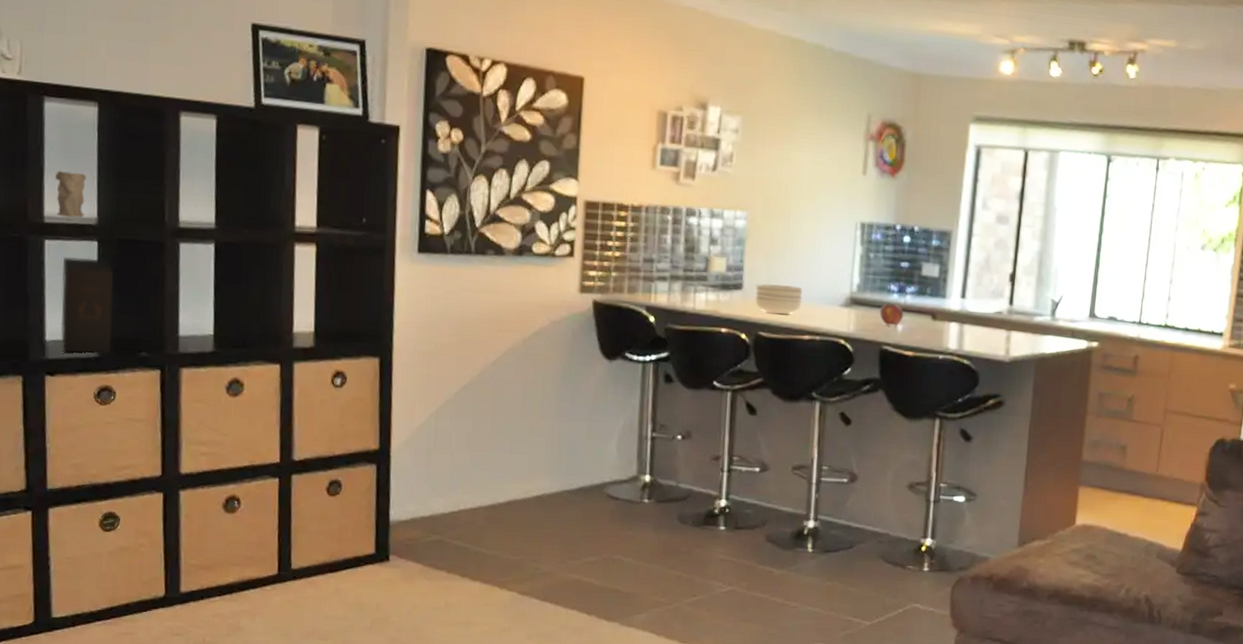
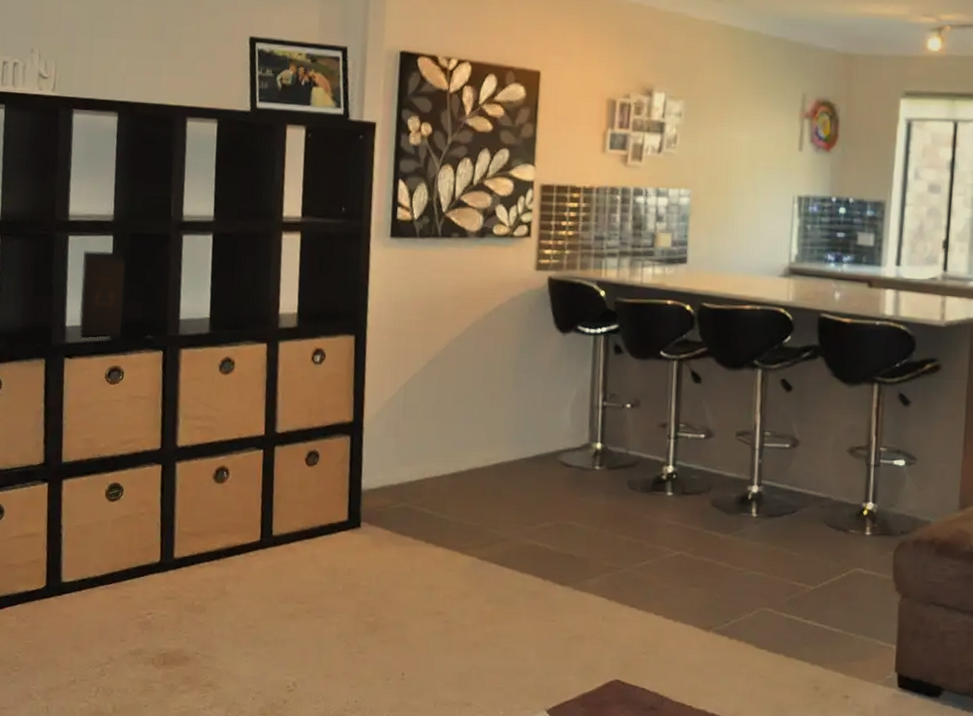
candle: present [55,171,86,218] -> none [79,174,106,216]
bowl: present [755,283,803,315] -> none [699,257,744,286]
fruit: present [879,303,904,326] -> none [817,272,841,294]

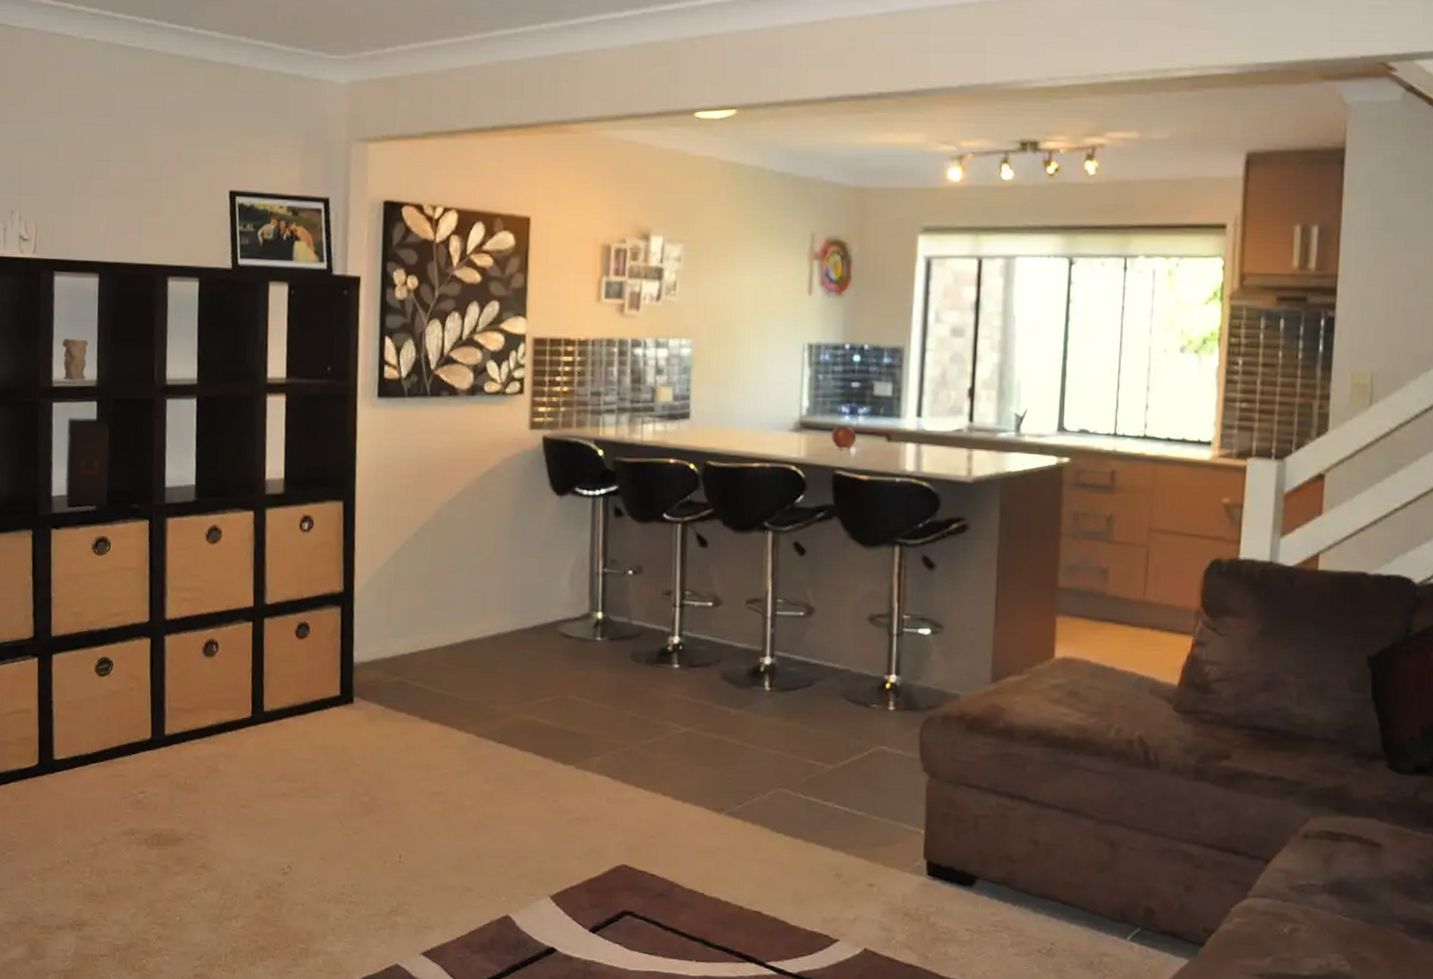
candle: none [79,174,106,216] -> present [62,339,88,381]
fruit: none [817,272,841,294] -> present [831,425,857,449]

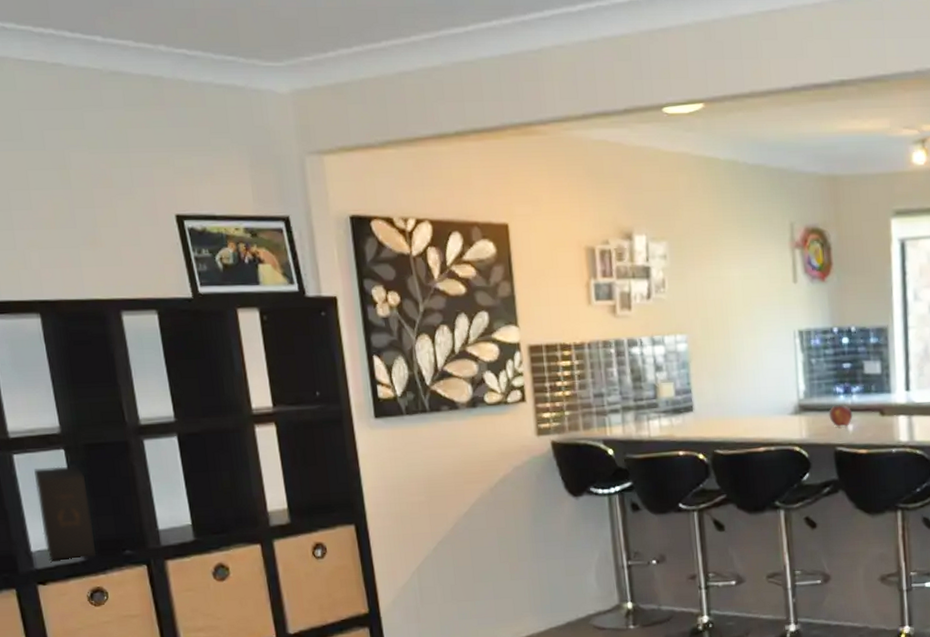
candle: present [62,339,88,381] -> none [12,385,47,430]

